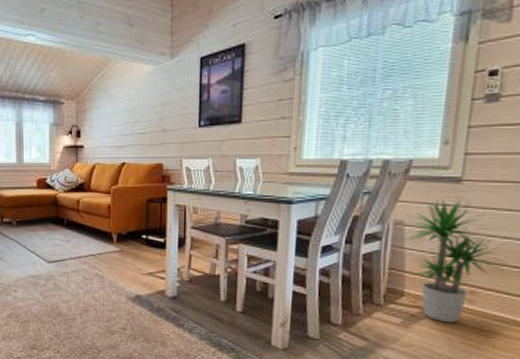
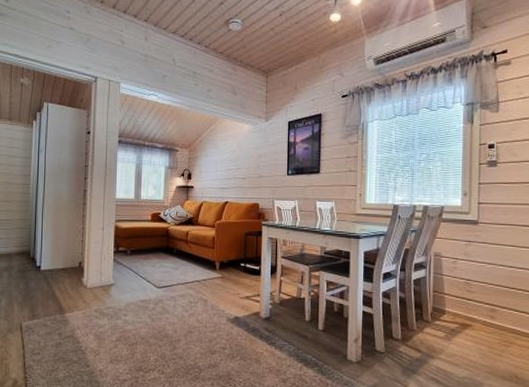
potted plant: present [401,198,509,323] -> none [439,236,515,336]

